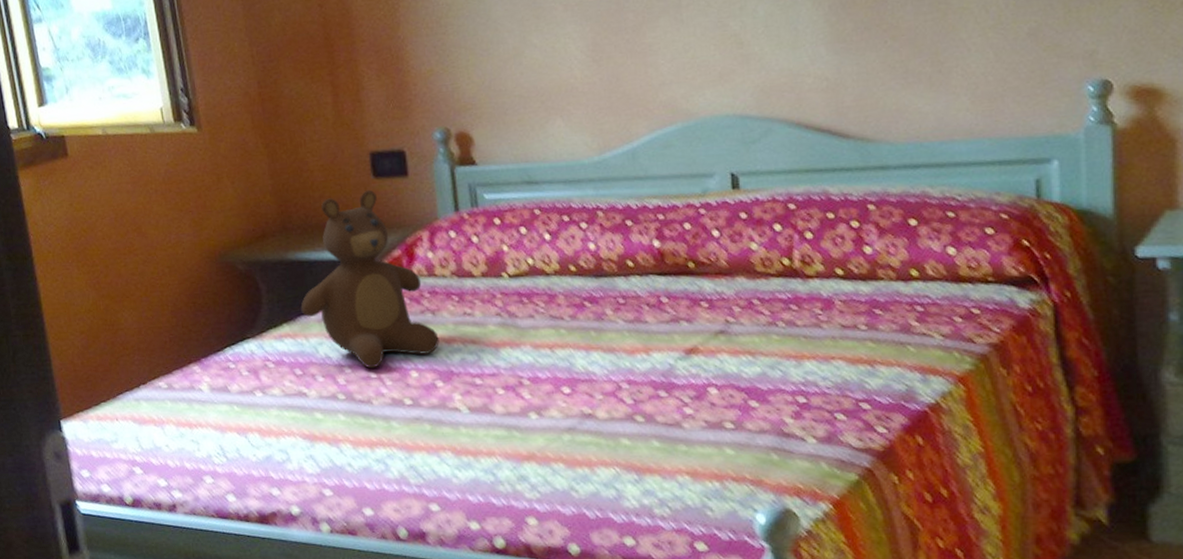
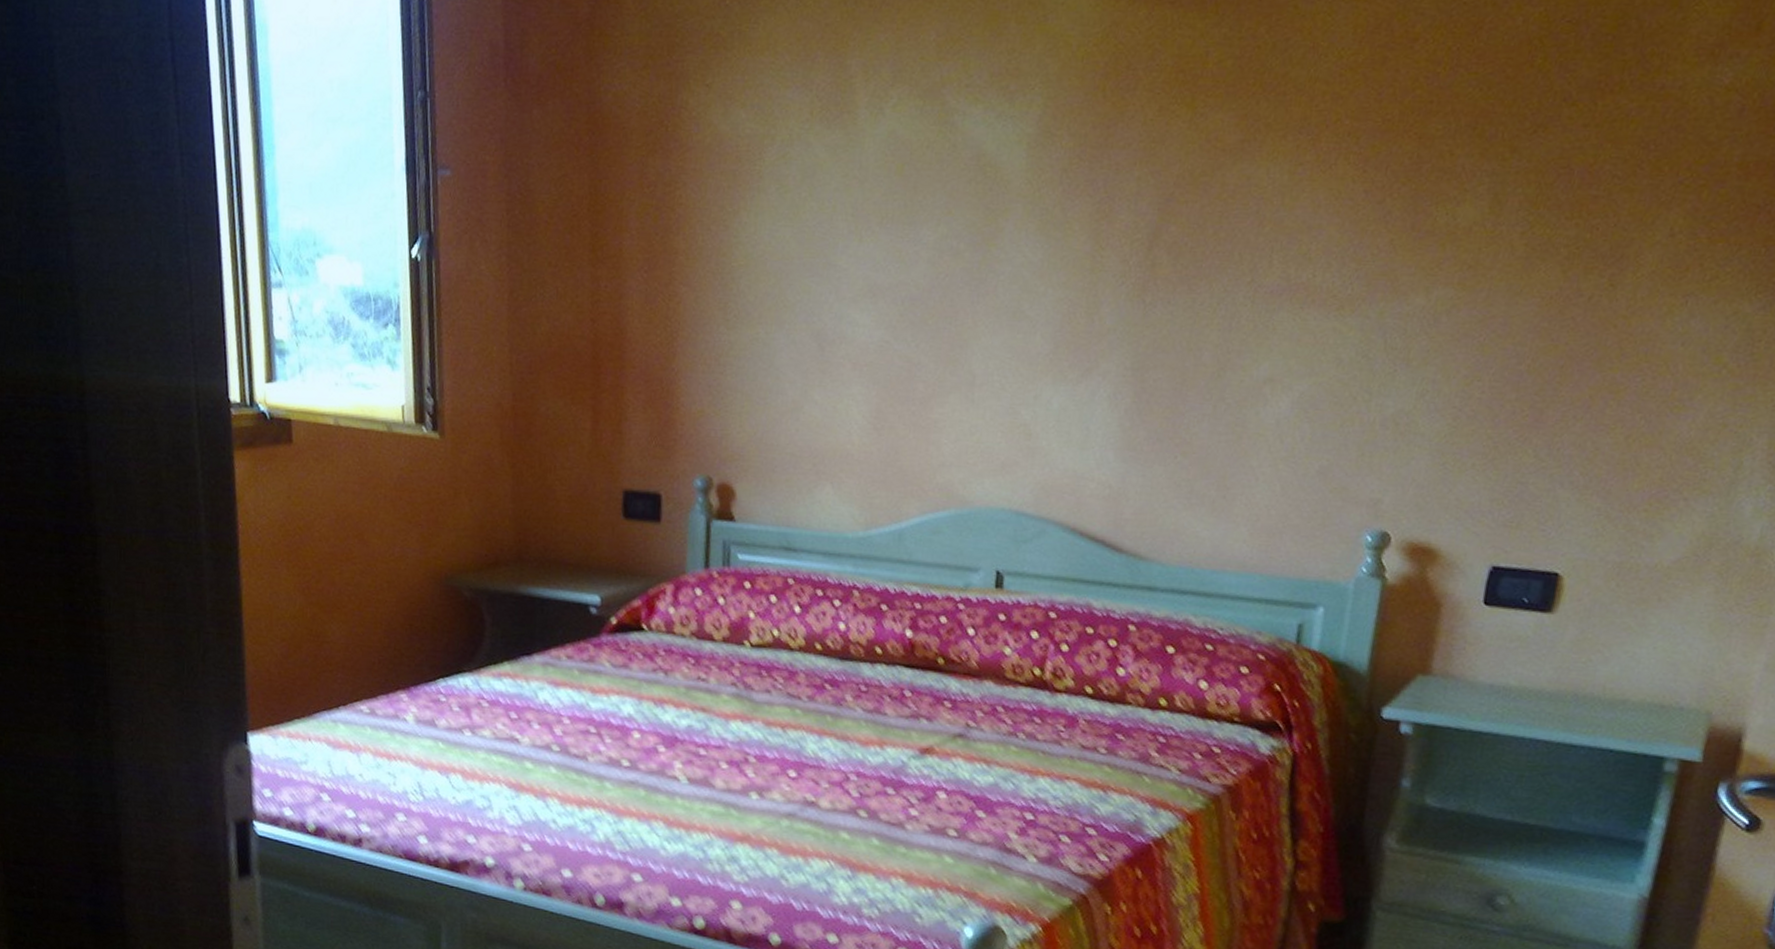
teddy bear: present [300,189,440,369] -> none [525,530,668,723]

